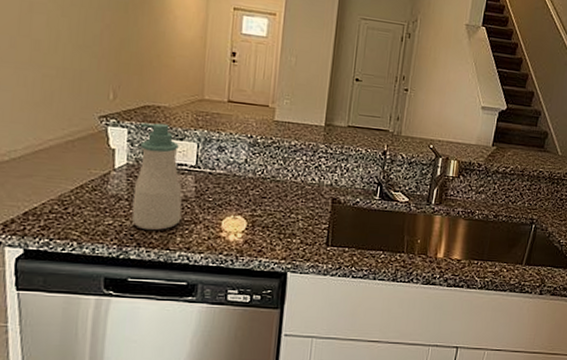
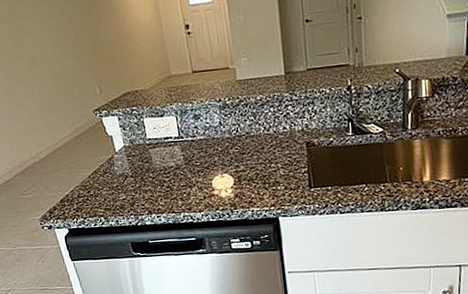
soap bottle: present [131,122,182,231] -> none [125,104,178,199]

